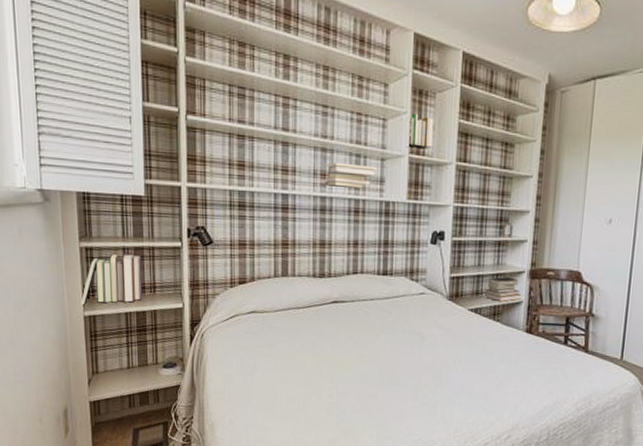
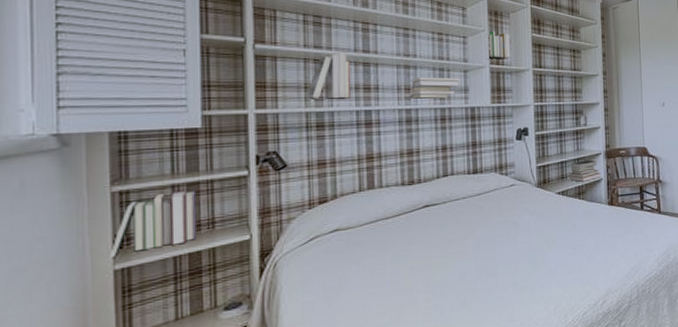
books: none [230,127,271,181] -> present [306,51,351,100]

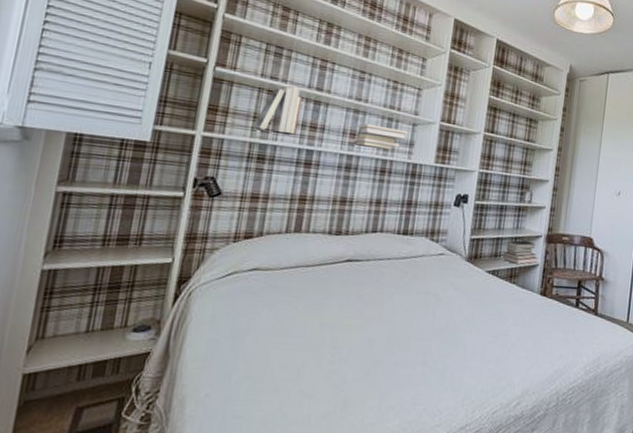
books: present [109,189,196,257] -> none [41,201,131,256]
books: present [487,30,511,61] -> none [438,86,467,119]

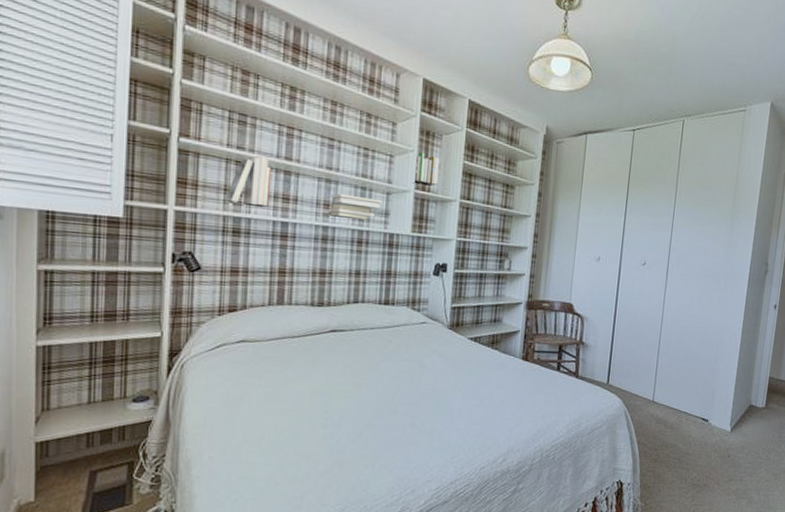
books: none [438,86,467,119] -> present [412,152,440,187]
books: present [503,240,538,265] -> none [484,307,519,332]

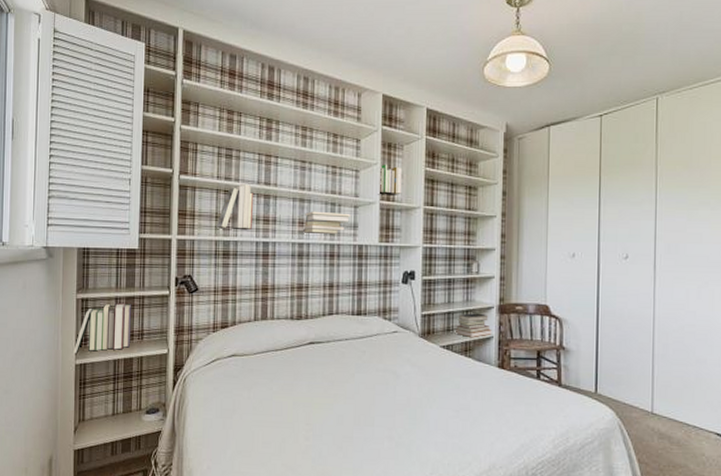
books: none [33,277,113,333] -> present [73,302,131,353]
books: none [484,307,519,332] -> present [456,313,492,338]

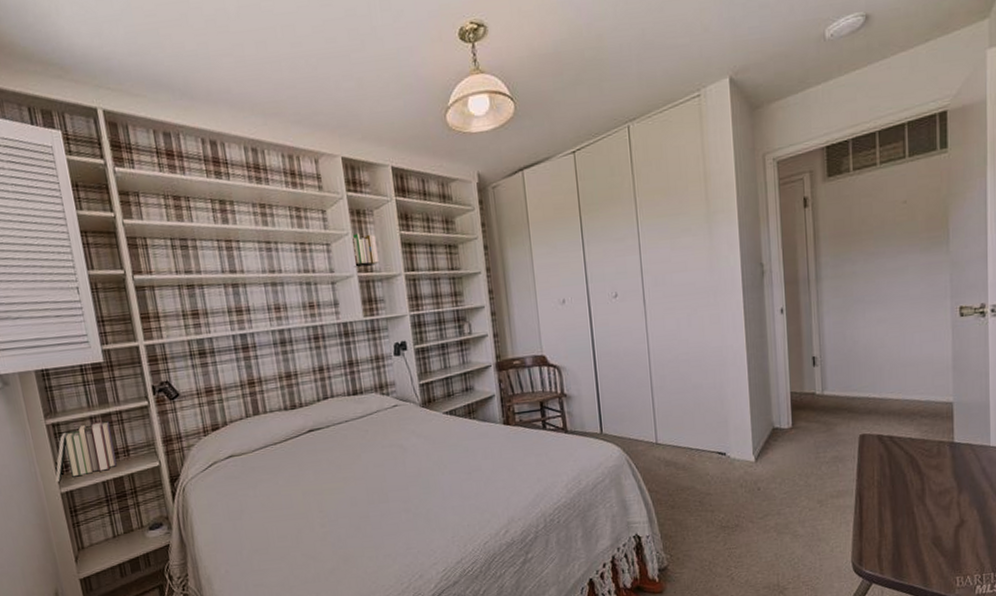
books: present [216,183,254,231] -> none [185,274,225,328]
books: present [303,211,351,235] -> none [280,291,330,319]
books: present [456,313,492,338] -> none [456,373,493,400]

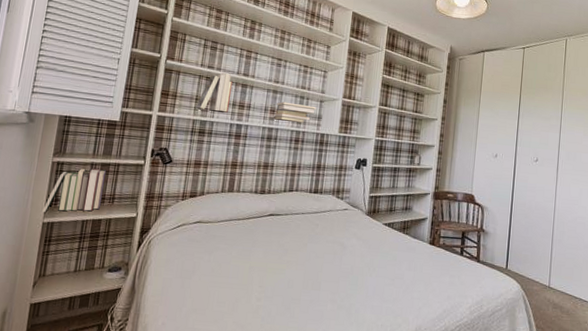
books: none [185,274,225,328] -> present [195,72,233,114]
books: none [280,291,330,319] -> present [274,101,317,124]
books: present [353,232,380,267] -> none [341,68,364,96]

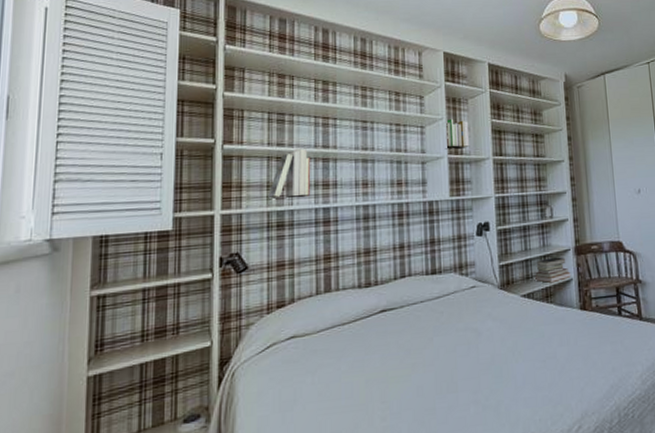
books: present [42,168,106,212] -> none [85,293,163,363]
books: present [274,101,317,124] -> none [368,170,419,195]
books: none [341,68,364,96] -> present [445,118,470,150]
books: none [397,197,427,218] -> present [535,257,571,284]

